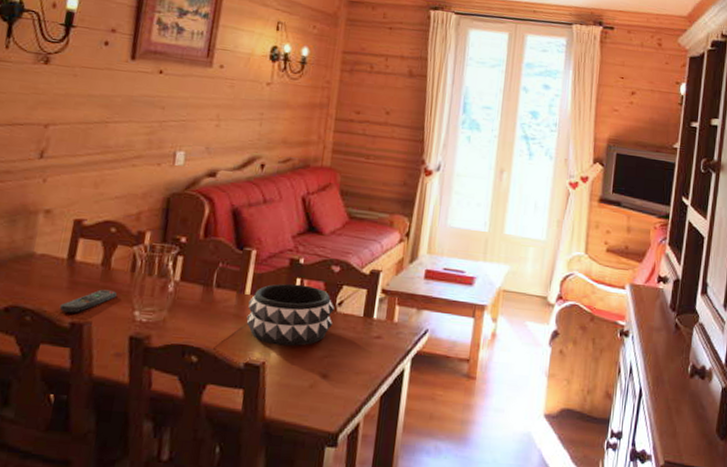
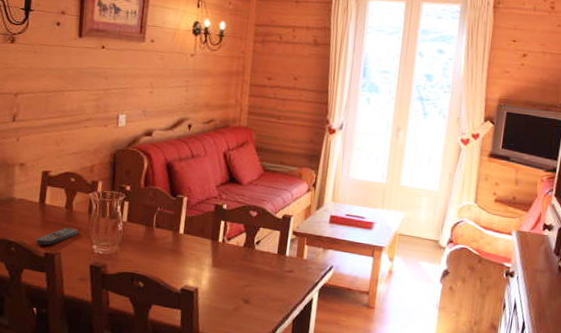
decorative bowl: present [246,283,334,347] -> none [181,225,253,277]

